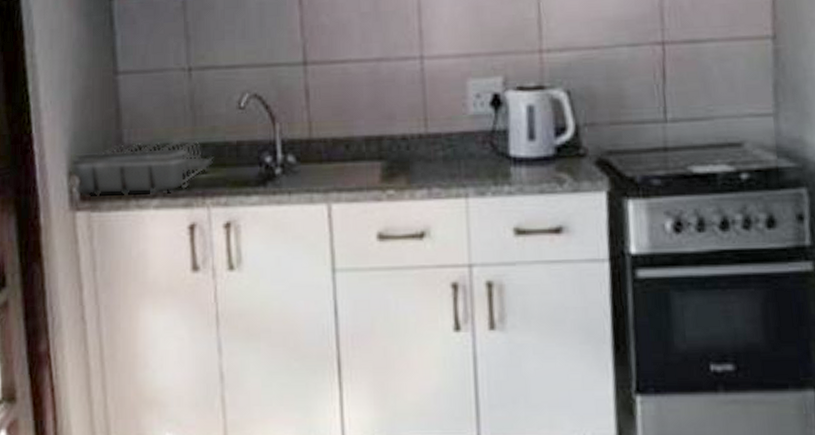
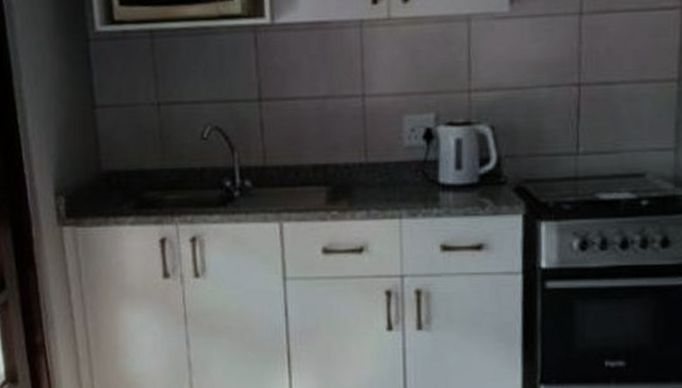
dish rack: present [69,140,214,194] -> none [56,166,181,212]

